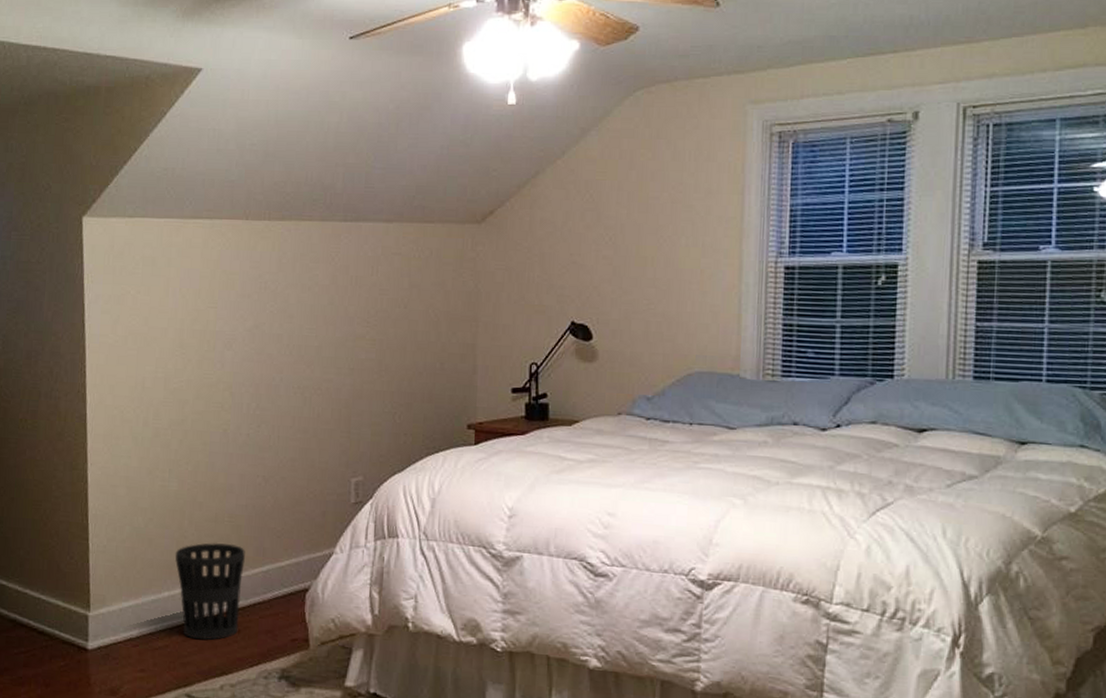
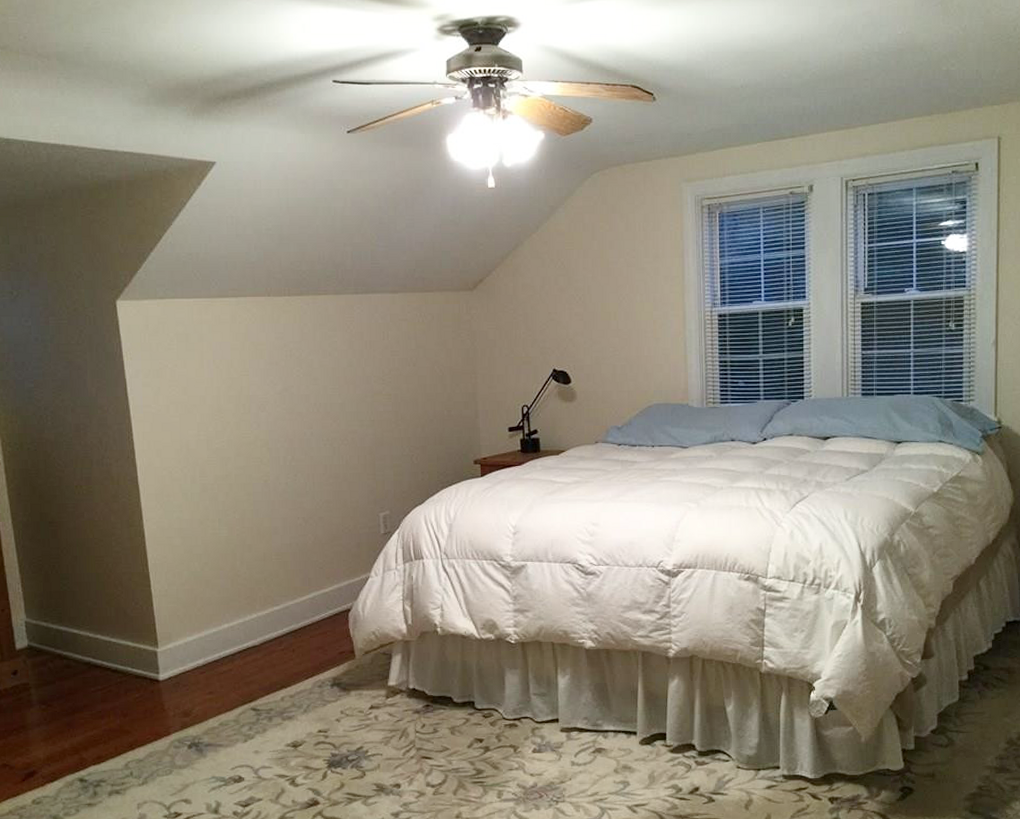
wastebasket: present [174,542,245,640] -> none [230,577,293,662]

